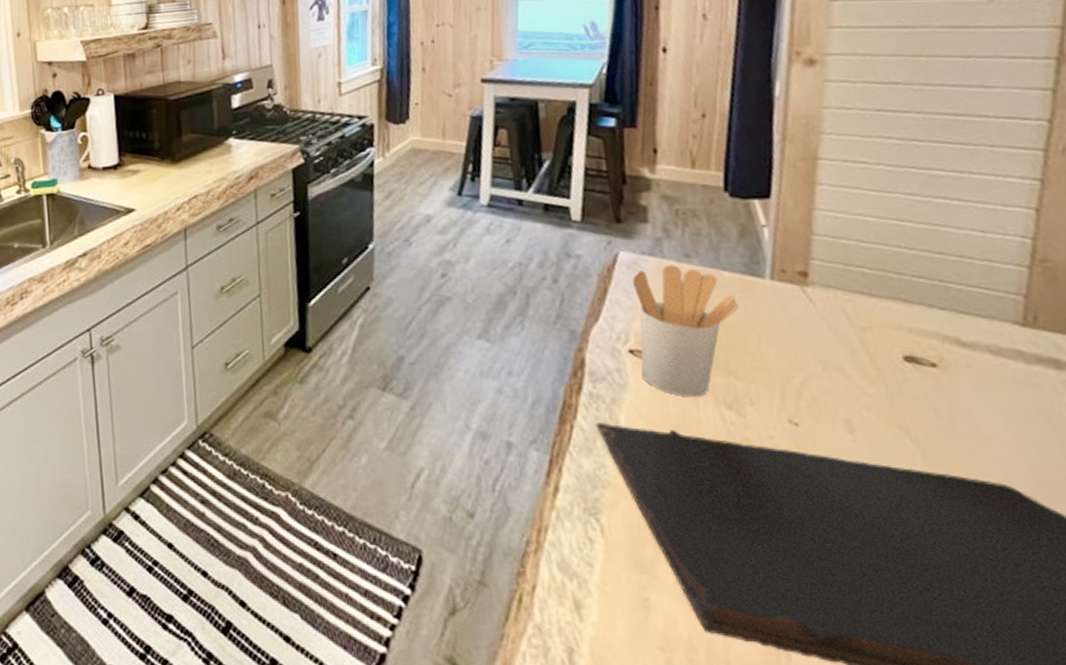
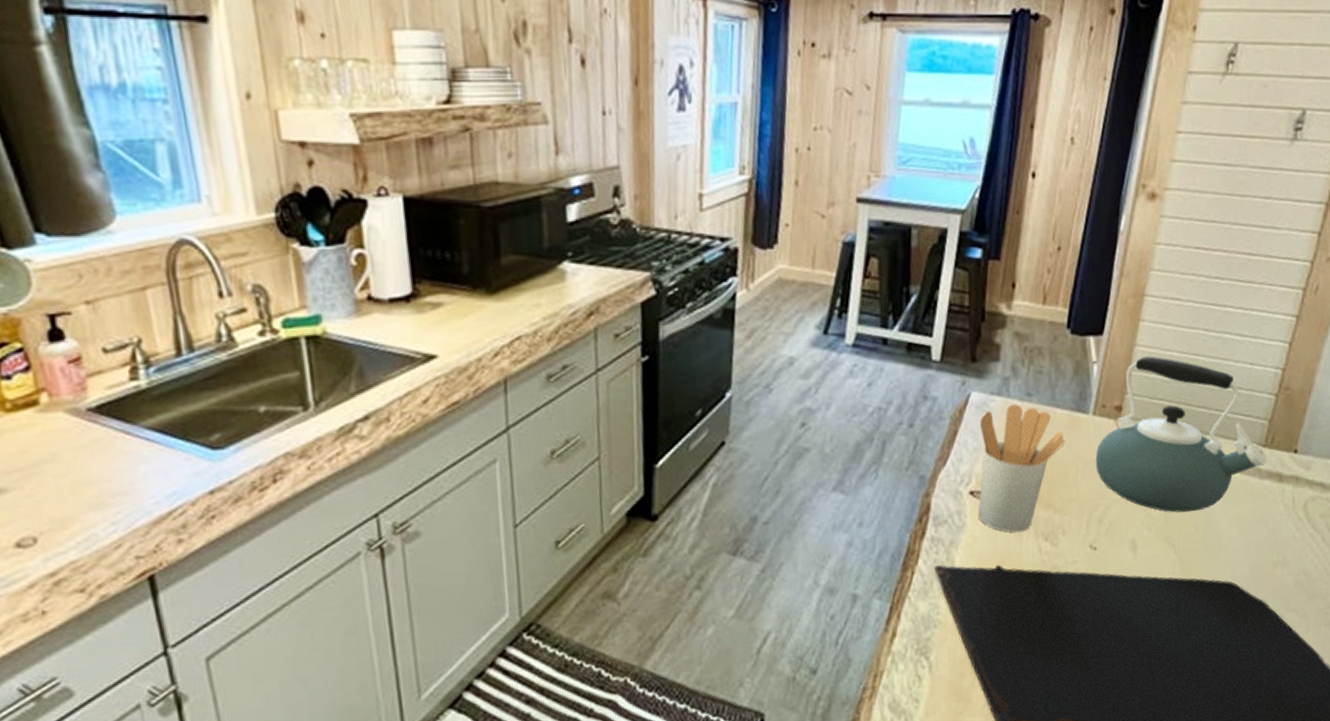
kettle: none [780,220,1031,395] -> present [1095,356,1266,513]

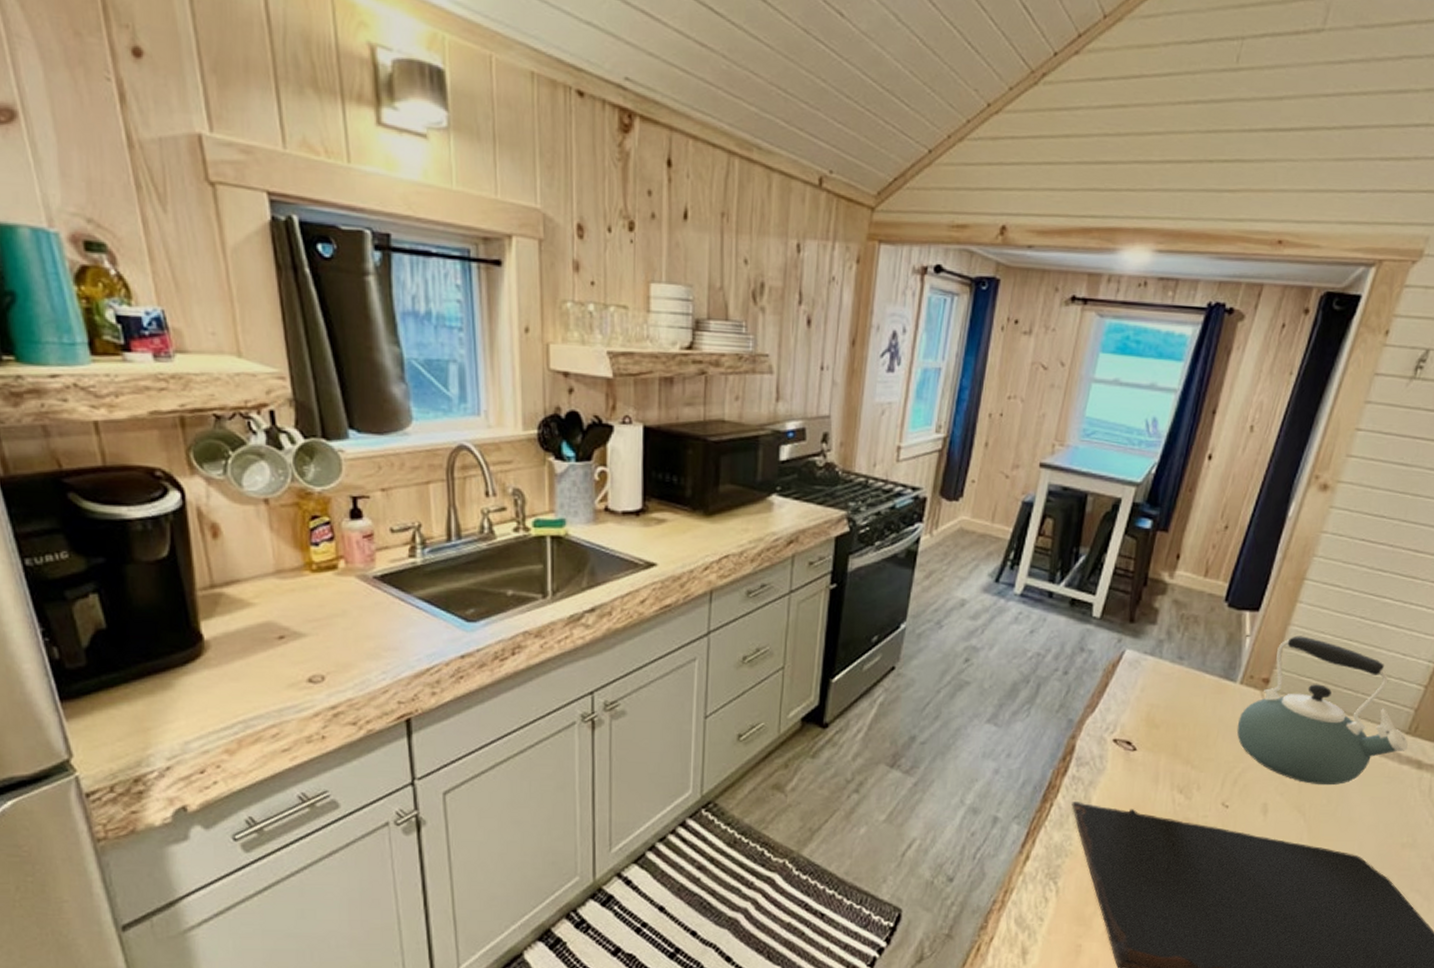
utensil holder: present [978,404,1066,533] -> none [1118,665,1211,782]

